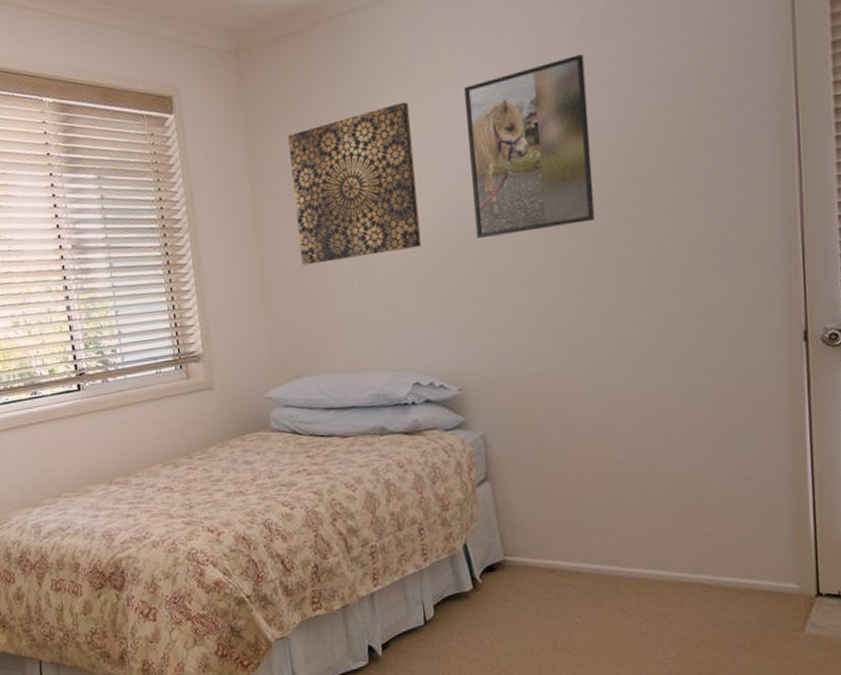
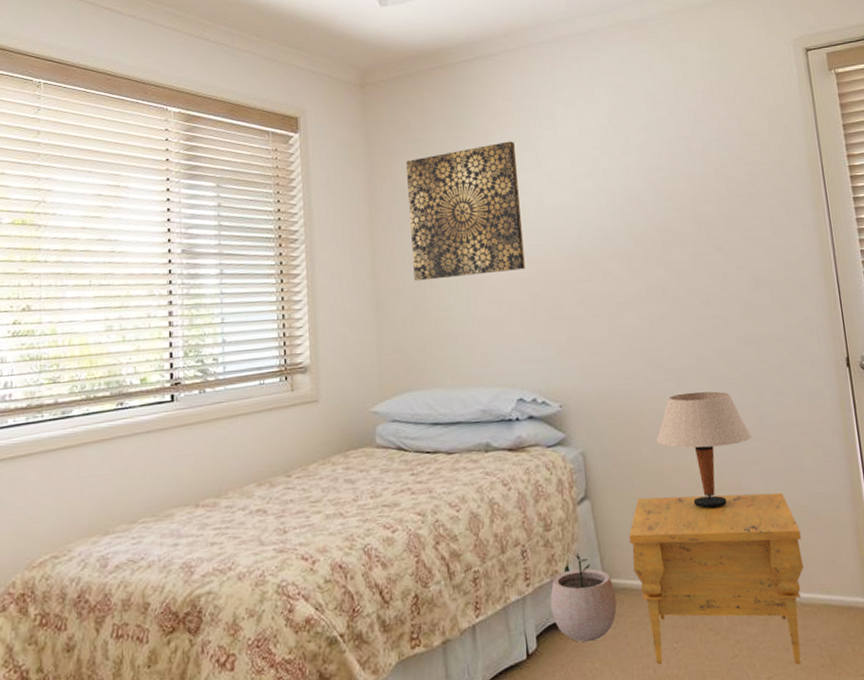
plant pot: none [447,531,517,614] -> present [550,552,617,643]
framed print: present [464,54,596,238] -> none [562,116,674,264]
nightstand: none [531,477,727,644] -> present [629,492,804,665]
table lamp: none [565,371,678,492] -> present [656,391,752,509]

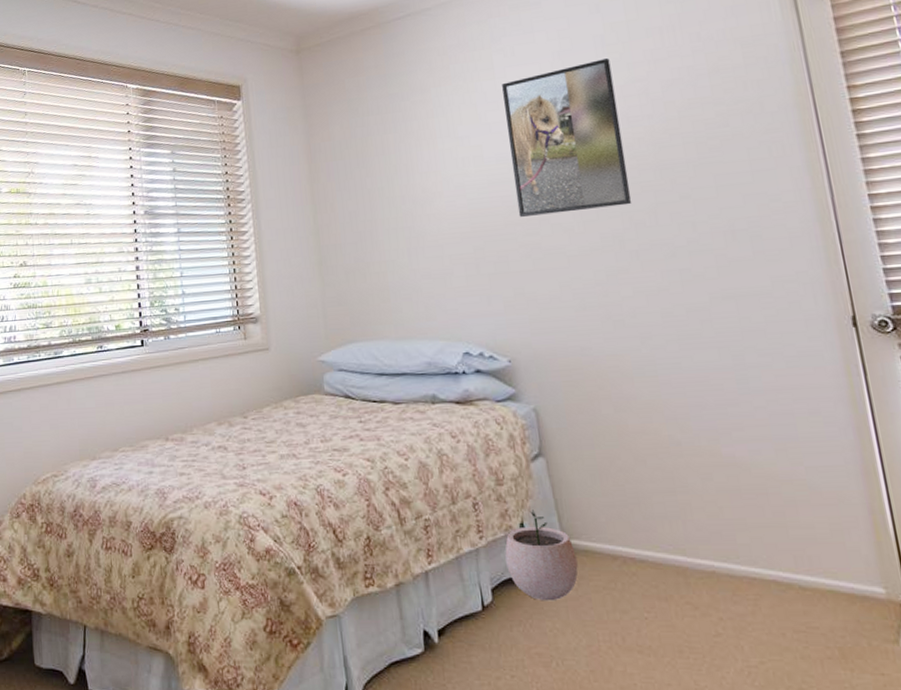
wall art: present [406,141,525,281] -> none [343,95,467,237]
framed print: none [562,116,674,264] -> present [502,58,632,217]
nightstand: present [629,492,804,665] -> none [589,458,802,653]
table lamp: present [656,391,752,509] -> none [617,350,733,475]

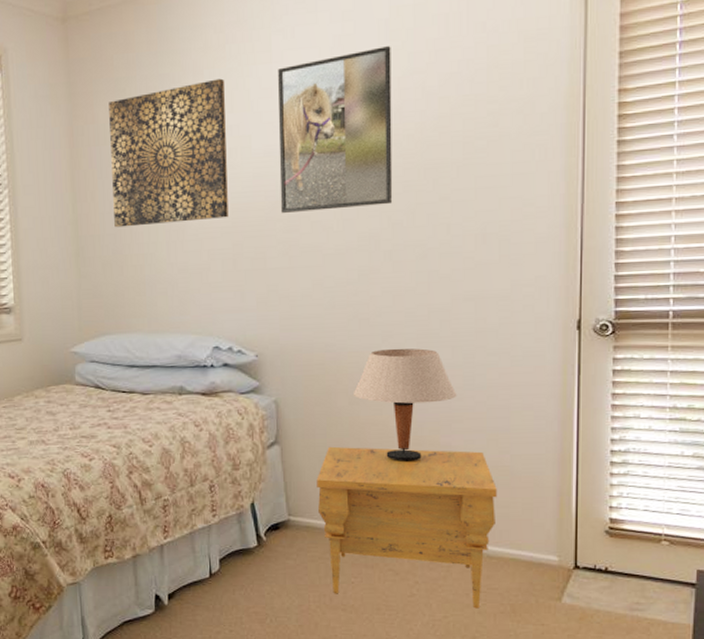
wall art: none [343,95,467,237] -> present [109,78,228,228]
plant pot: present [504,510,578,601] -> none [235,491,299,569]
nightstand: none [589,458,802,653] -> present [316,446,497,609]
table lamp: none [617,350,733,475] -> present [353,348,457,462]

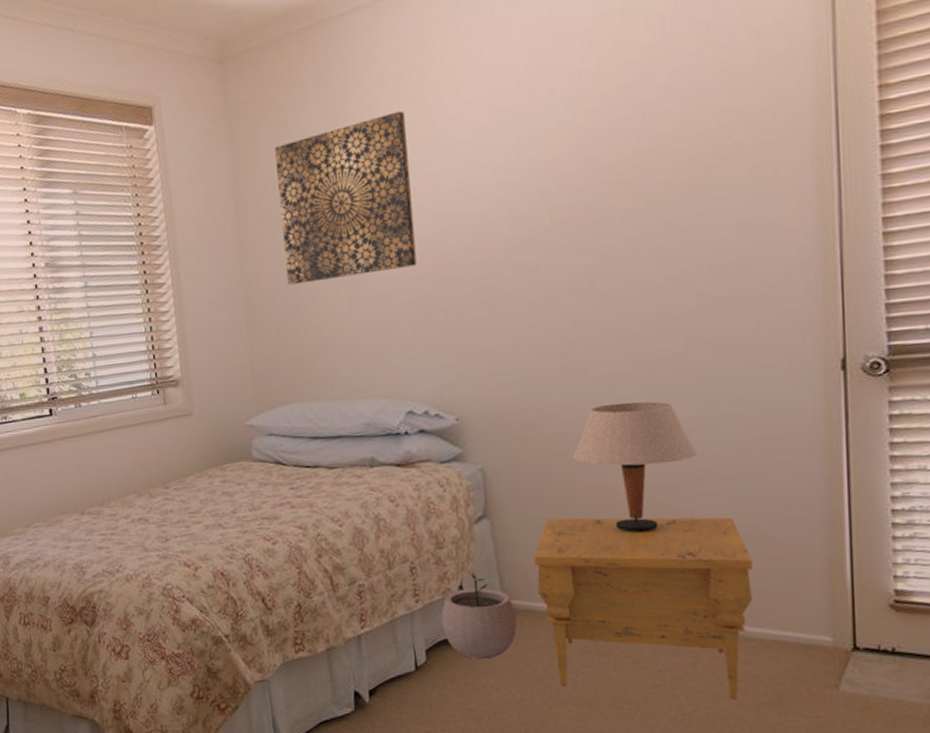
plant pot: none [235,491,299,569] -> present [441,572,517,660]
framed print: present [278,46,393,213] -> none [466,58,609,257]

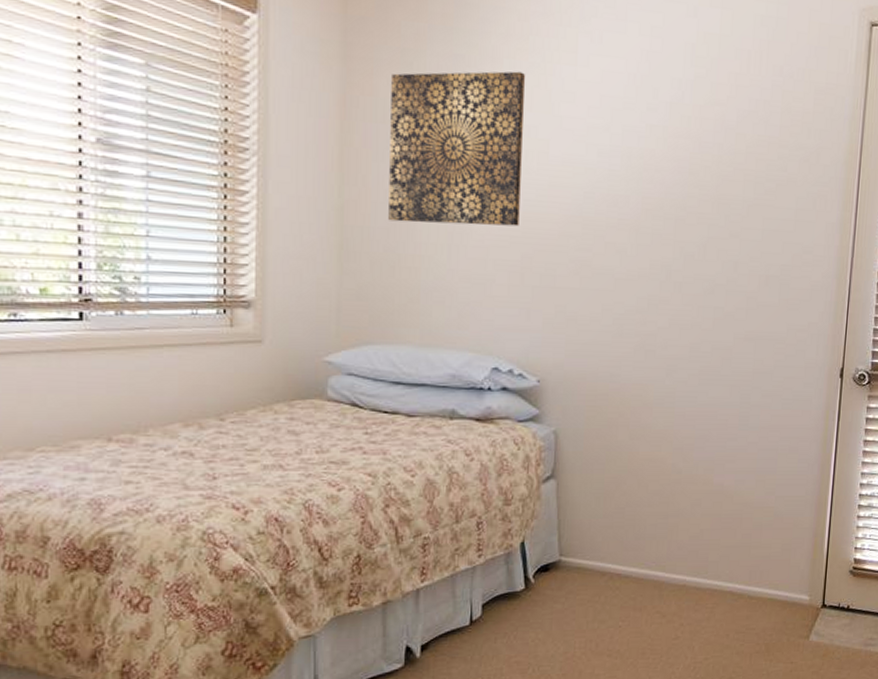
plant pot: present [441,572,517,660] -> none [501,529,569,615]
nightstand: present [534,517,752,700] -> none [591,482,761,649]
table lamp: present [572,401,698,532] -> none [634,383,732,500]

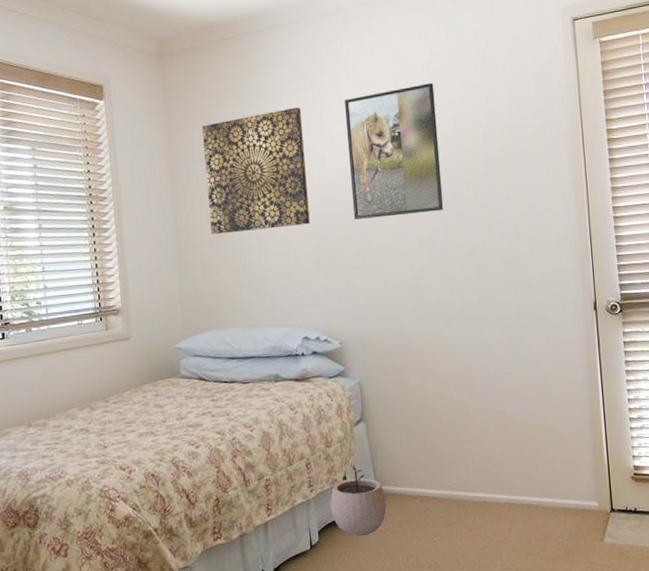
plant pot: none [501,529,569,615] -> present [330,465,387,537]
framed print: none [574,71,696,235] -> present [345,83,444,220]

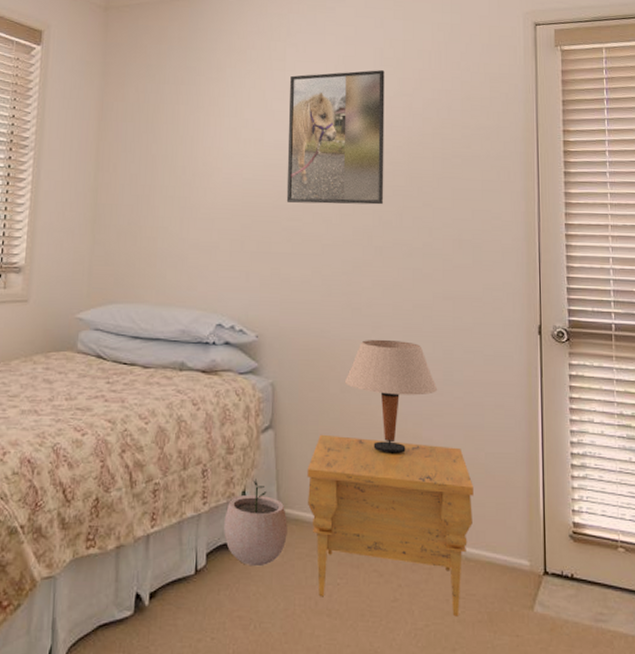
wall art: present [202,107,310,235] -> none [133,77,244,201]
nightstand: none [398,416,547,555] -> present [307,434,474,617]
table lamp: none [423,331,507,429] -> present [344,339,438,454]

